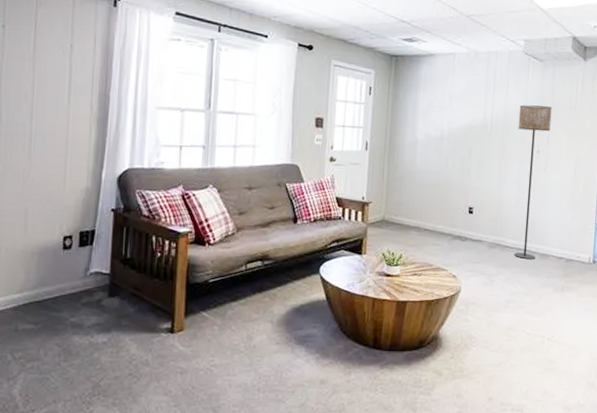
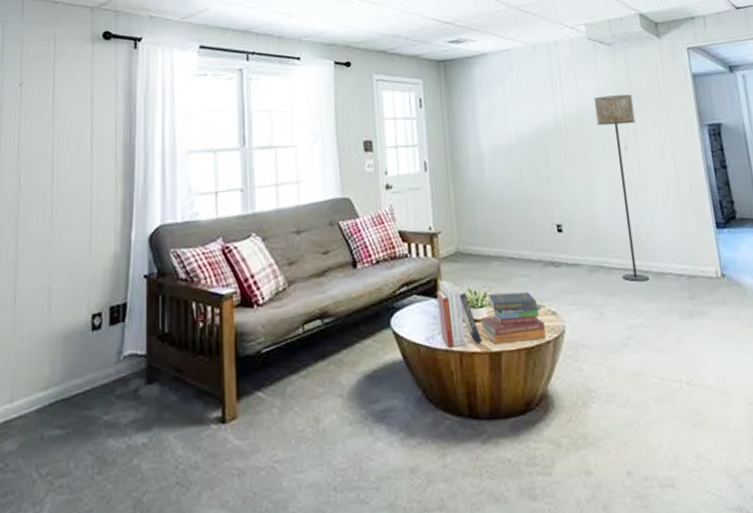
books: none [360,241,393,294] -> present [437,280,482,347]
books: none [393,256,445,296] -> present [480,292,546,345]

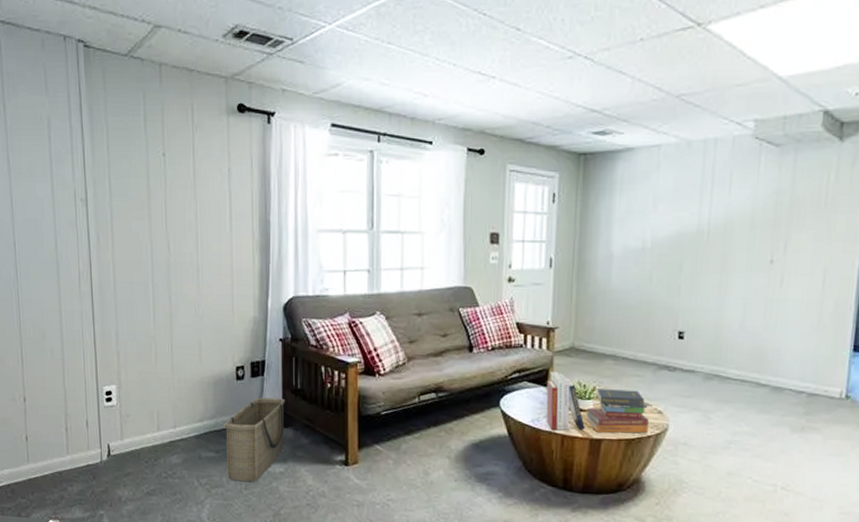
basket: none [74,347,151,465] -> present [224,397,286,482]
floor lamp: present [594,95,650,282] -> none [738,204,792,394]

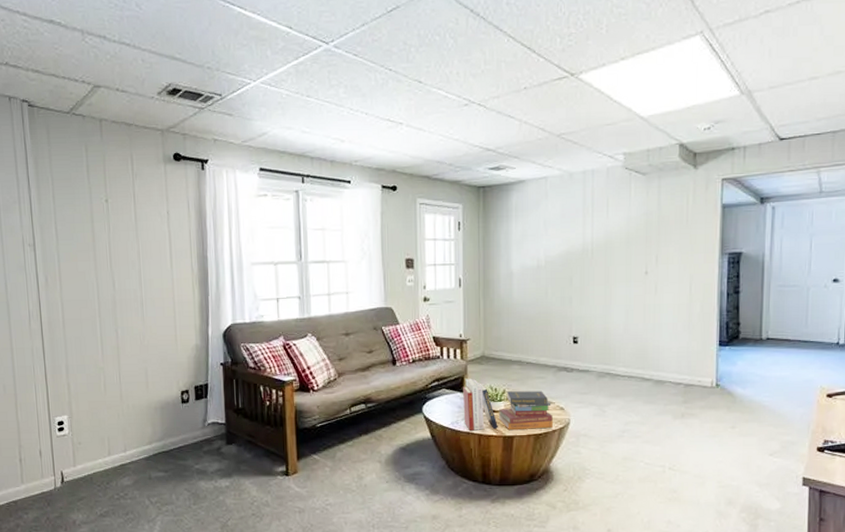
basket: present [224,397,286,482] -> none [172,418,229,498]

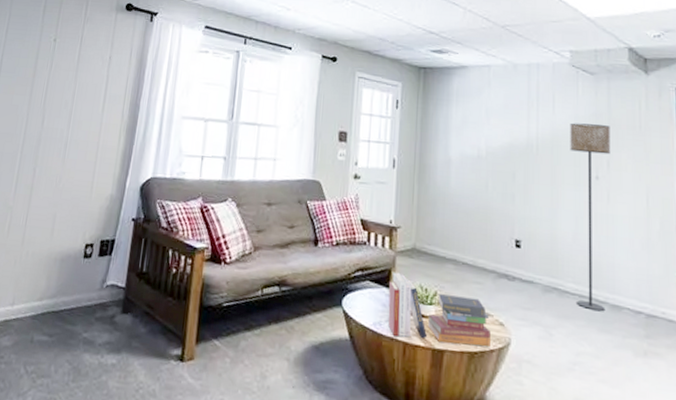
floor lamp: none [622,223,660,387] -> present [570,123,611,312]

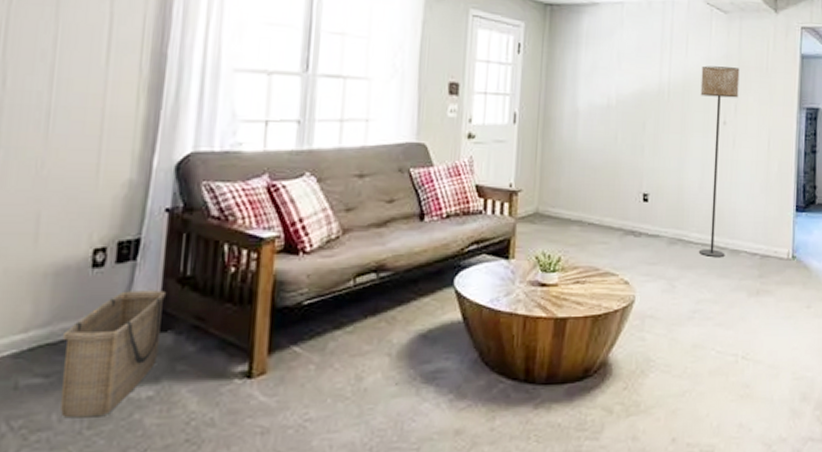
basket: none [57,278,130,373] -> present [60,290,167,418]
books: present [388,272,427,338] -> none [506,241,549,310]
books: present [427,294,491,347] -> none [549,259,615,311]

